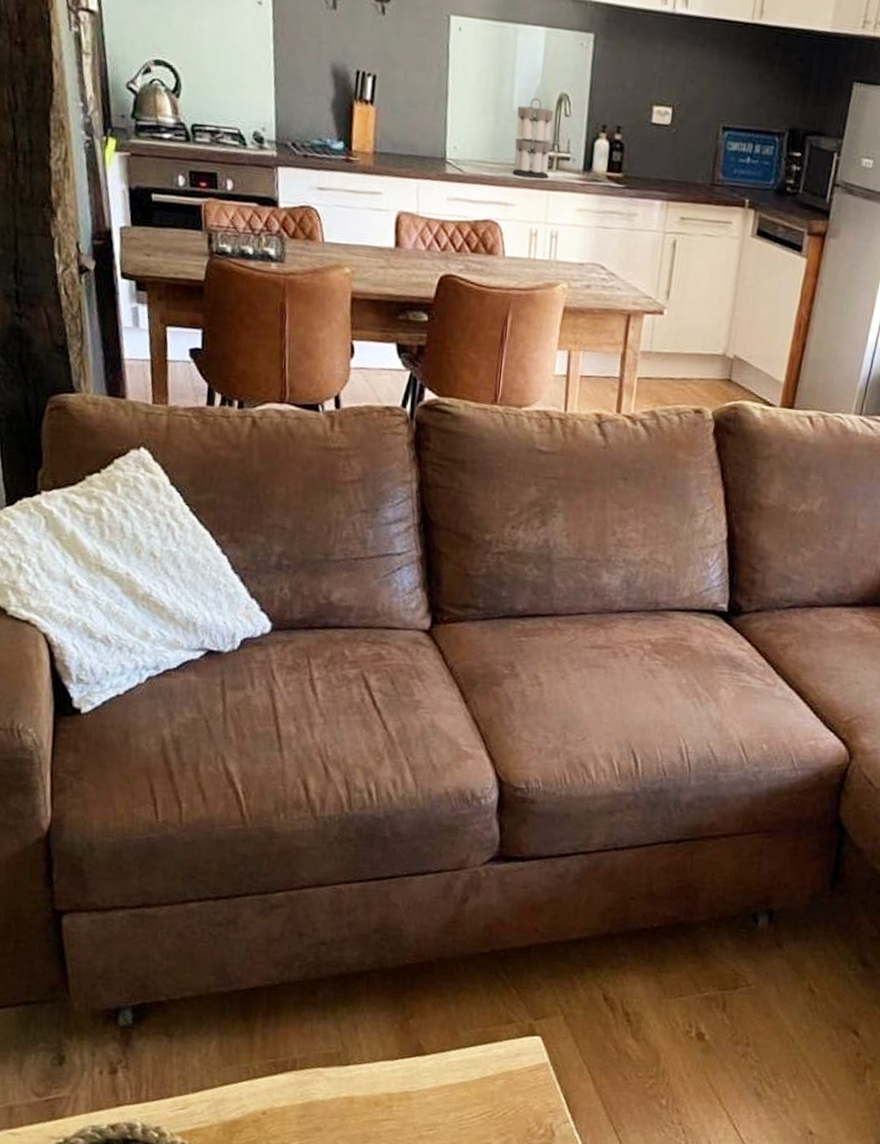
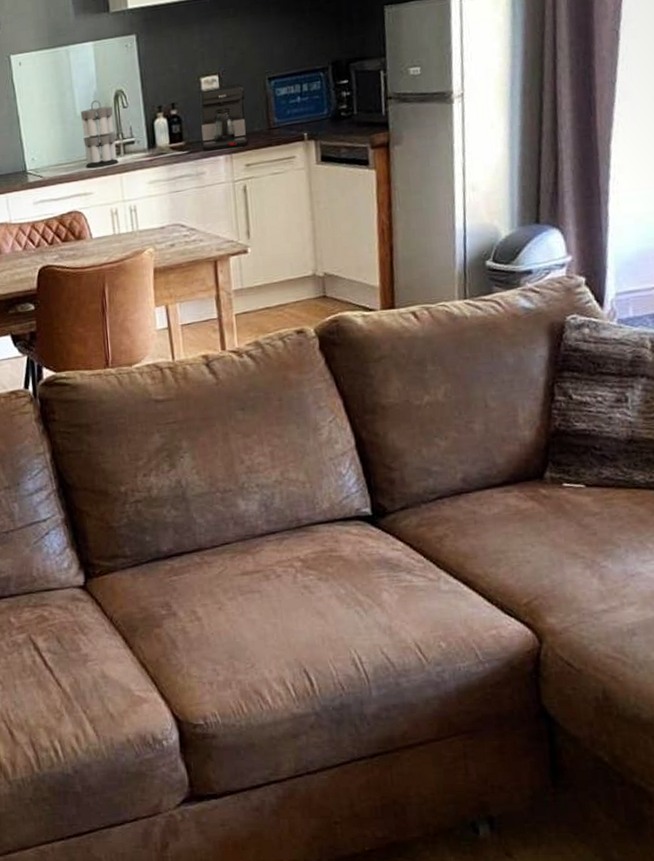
coffee maker: none [639,118,696,197] -> present [198,83,249,152]

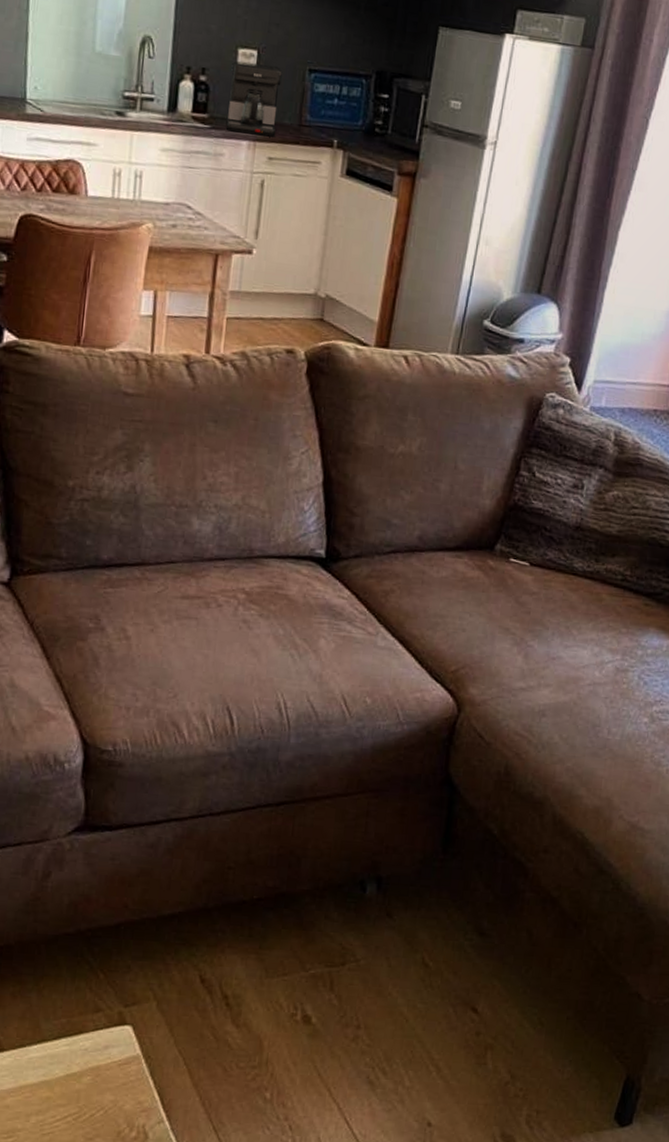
spice rack: present [80,99,119,169] -> none [94,39,136,120]

